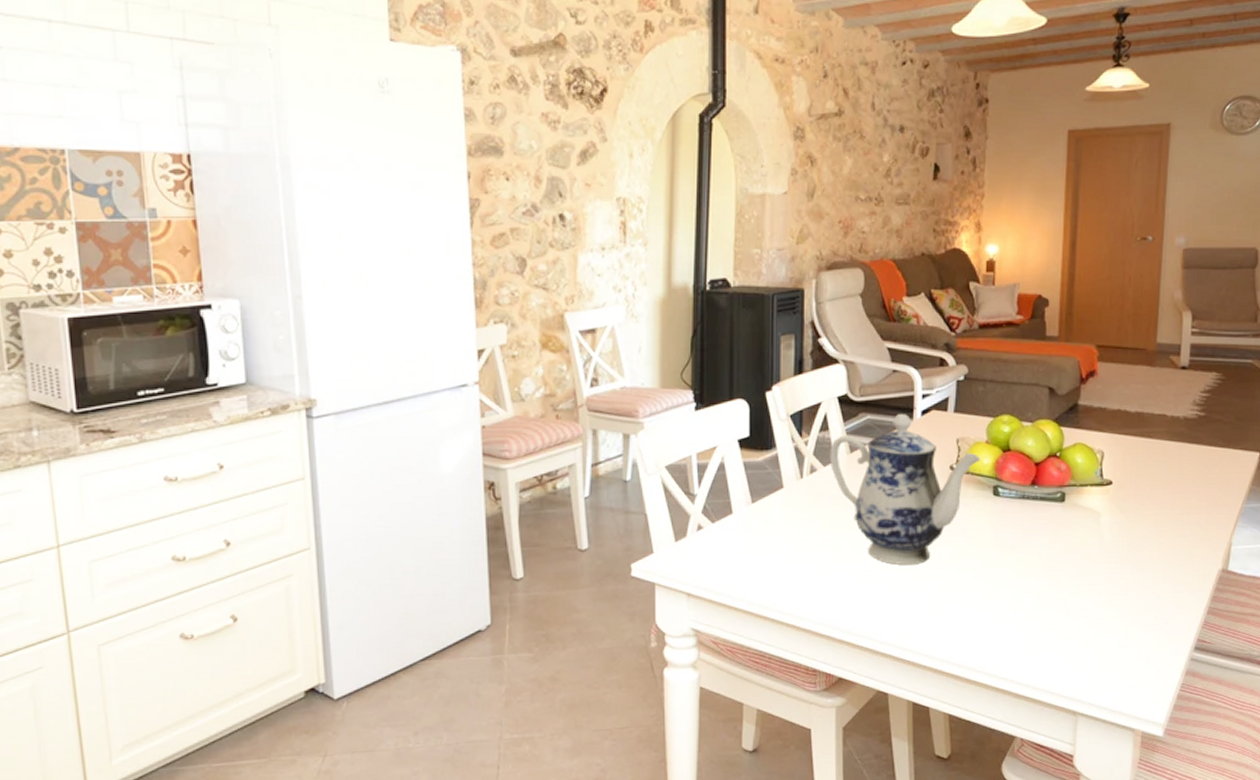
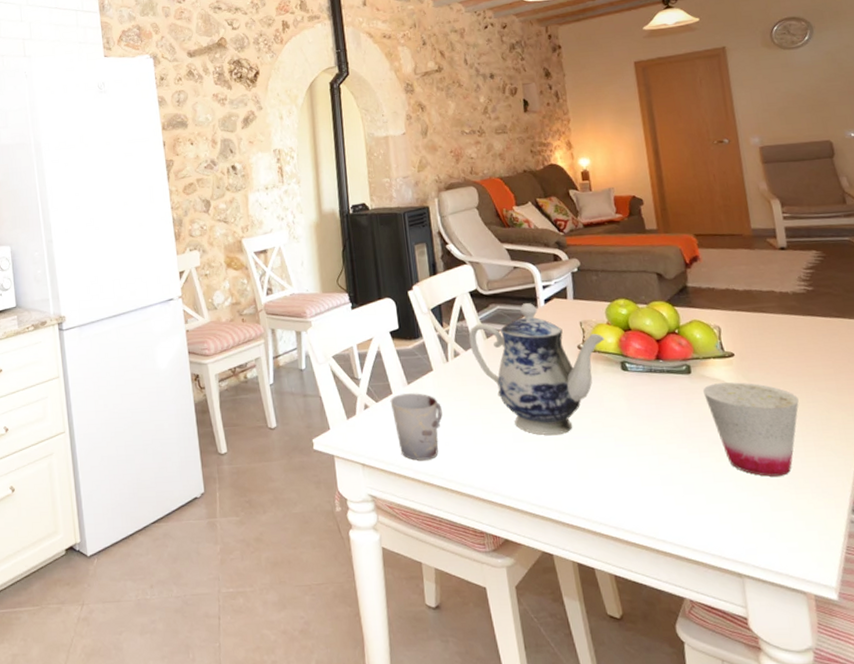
cup: none [729,513,788,591] -> present [390,393,443,460]
cup: none [1073,513,1167,613] -> present [702,382,799,477]

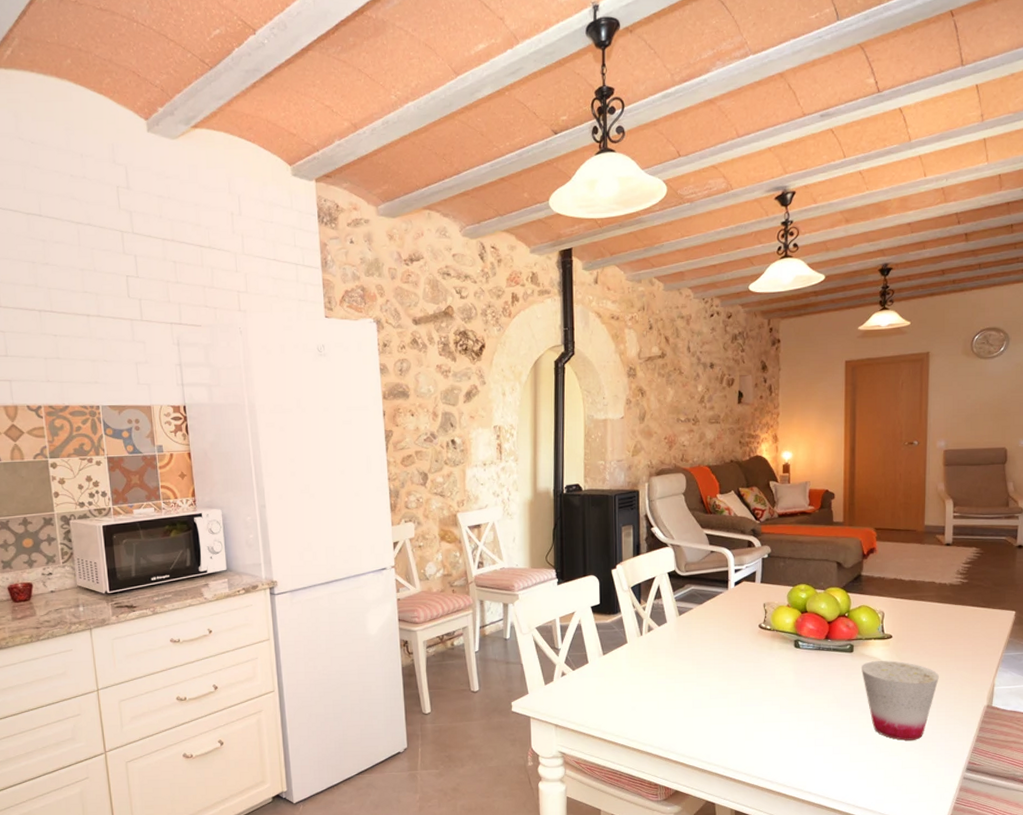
cup: present [390,393,443,460] -> none [586,663,632,722]
teapot: present [468,303,605,435] -> none [663,585,784,702]

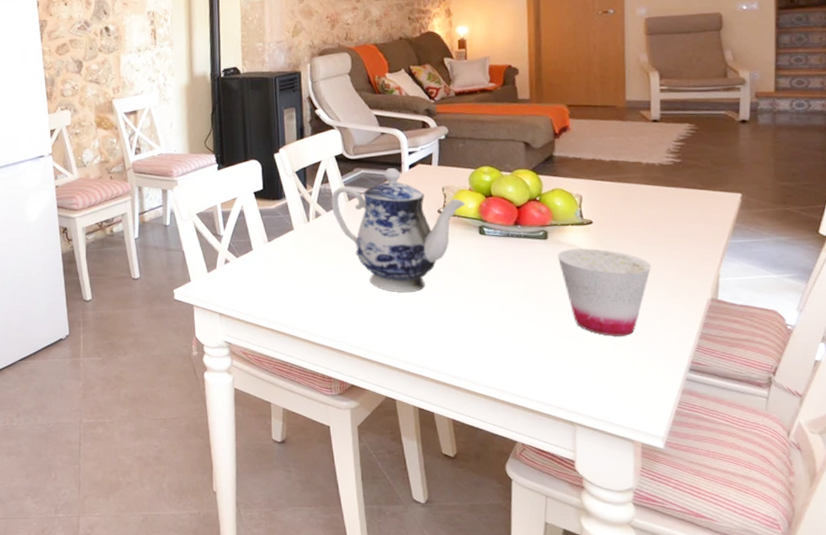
teapot: none [663,585,784,702] -> present [331,168,466,292]

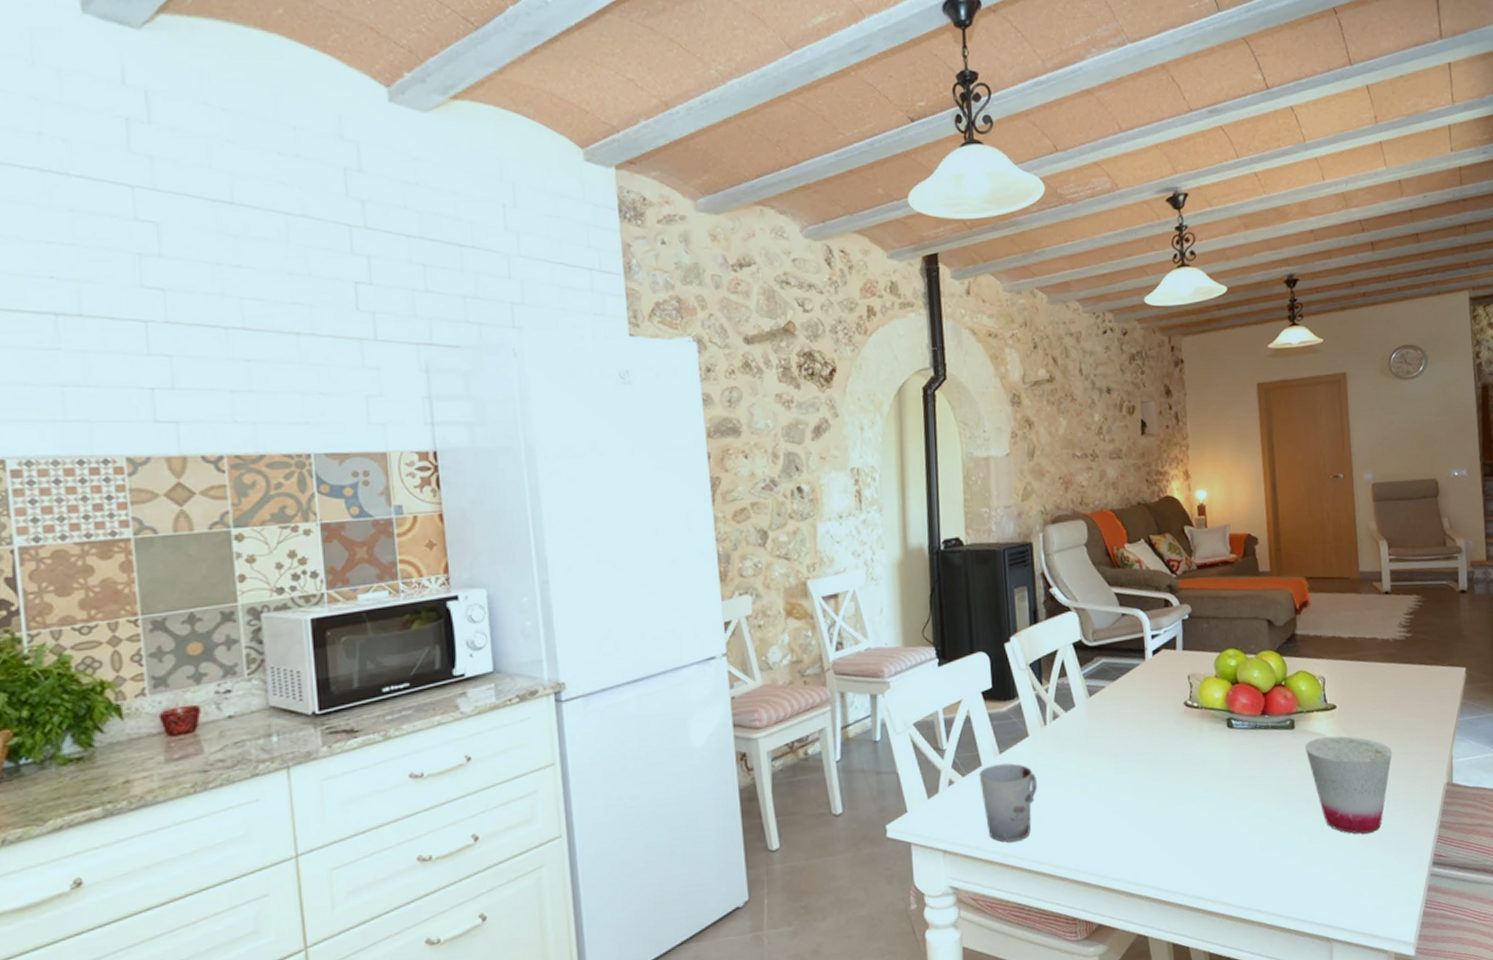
cup: none [250,250,300,312] -> present [978,763,1037,842]
teapot: present [331,168,466,292] -> none [1069,655,1212,804]

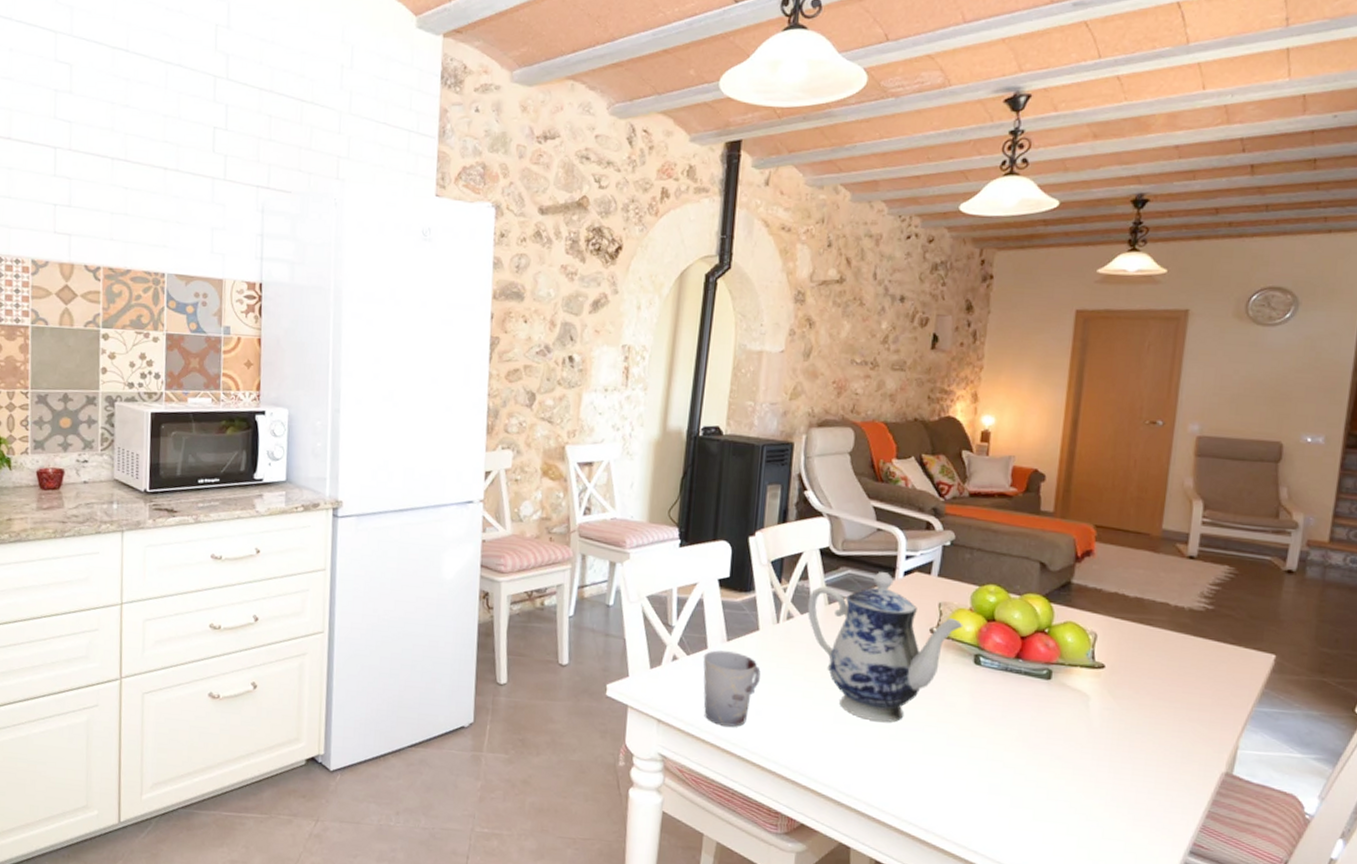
teapot: none [1069,655,1212,804] -> present [807,572,963,722]
cup: present [1304,736,1392,834] -> none [1058,694,1164,805]

